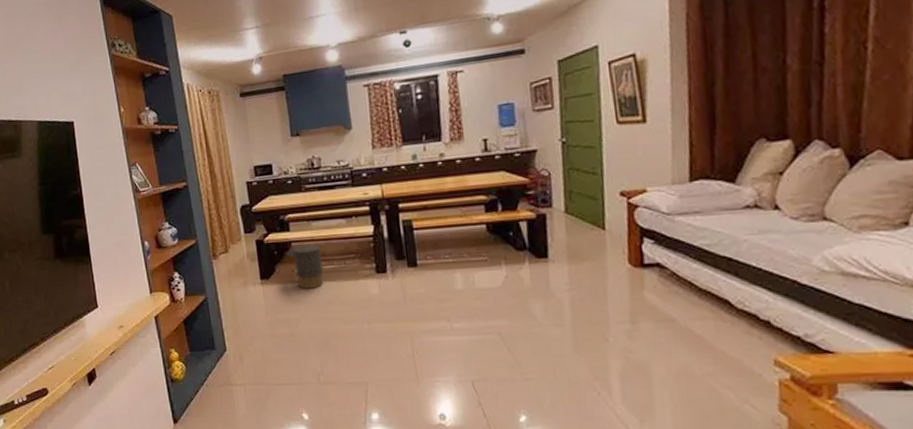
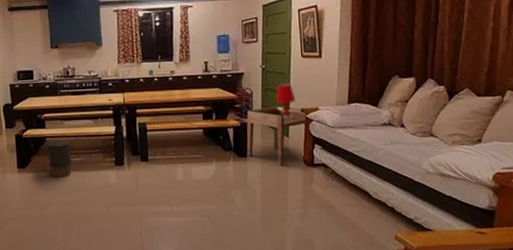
side table: none [544,189,628,267] -> present [246,106,305,165]
table lamp: none [582,158,612,207] -> present [275,82,296,120]

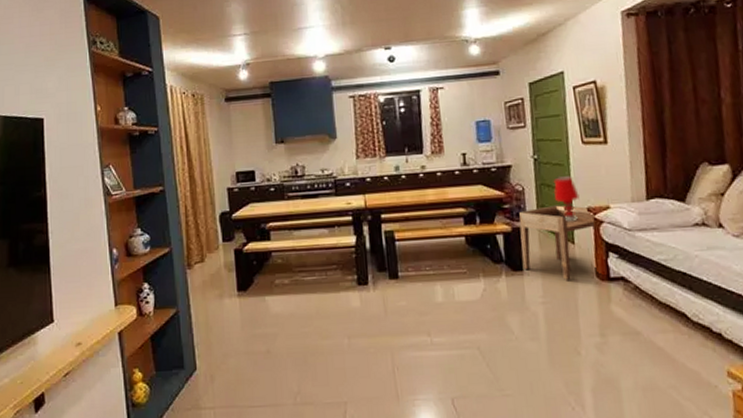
trash can: present [41,140,72,177] -> none [266,255,304,301]

